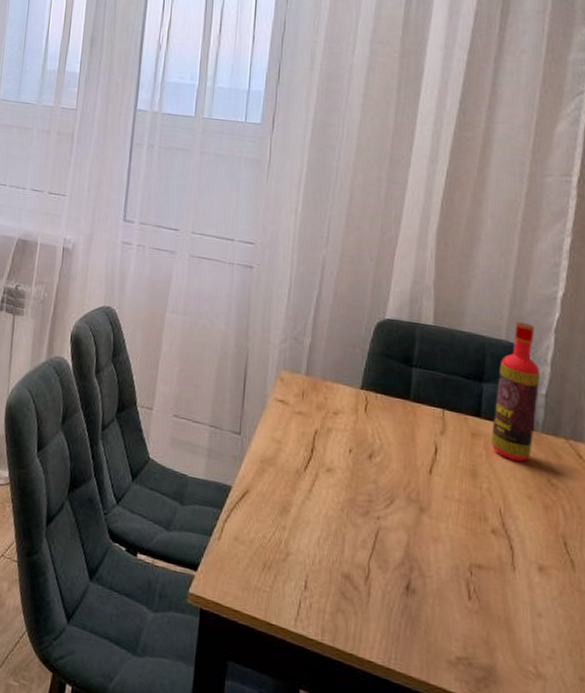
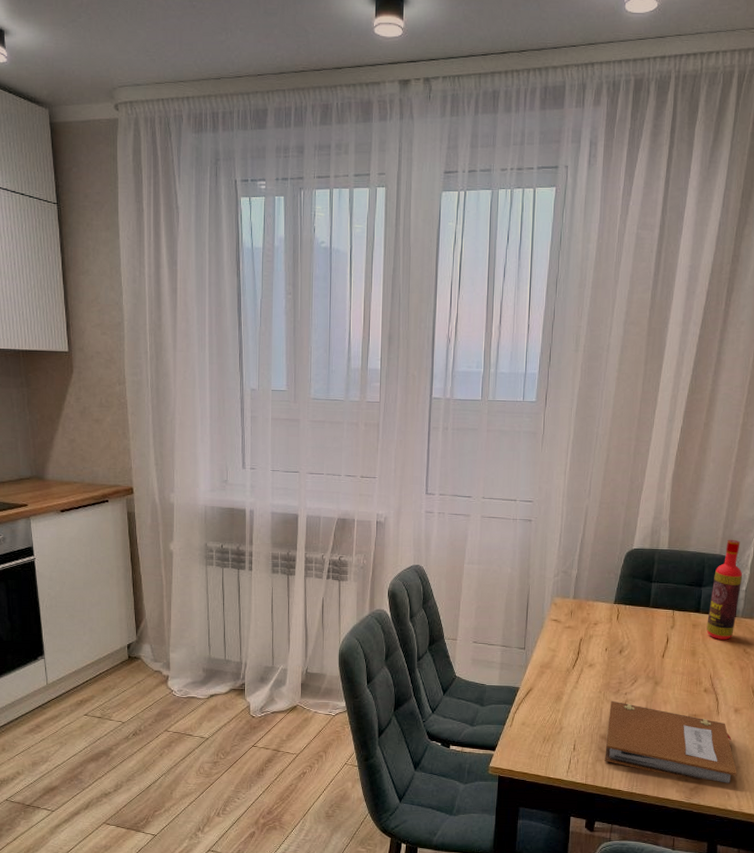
notebook: none [349,524,547,682] -> present [605,700,737,783]

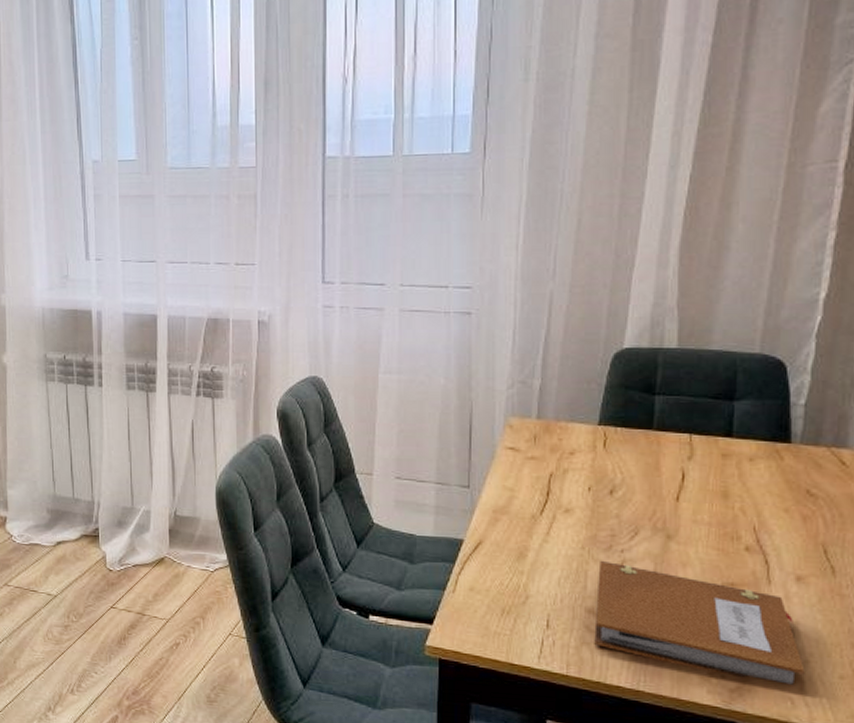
bottle: present [706,539,743,640] -> none [744,331,800,476]

